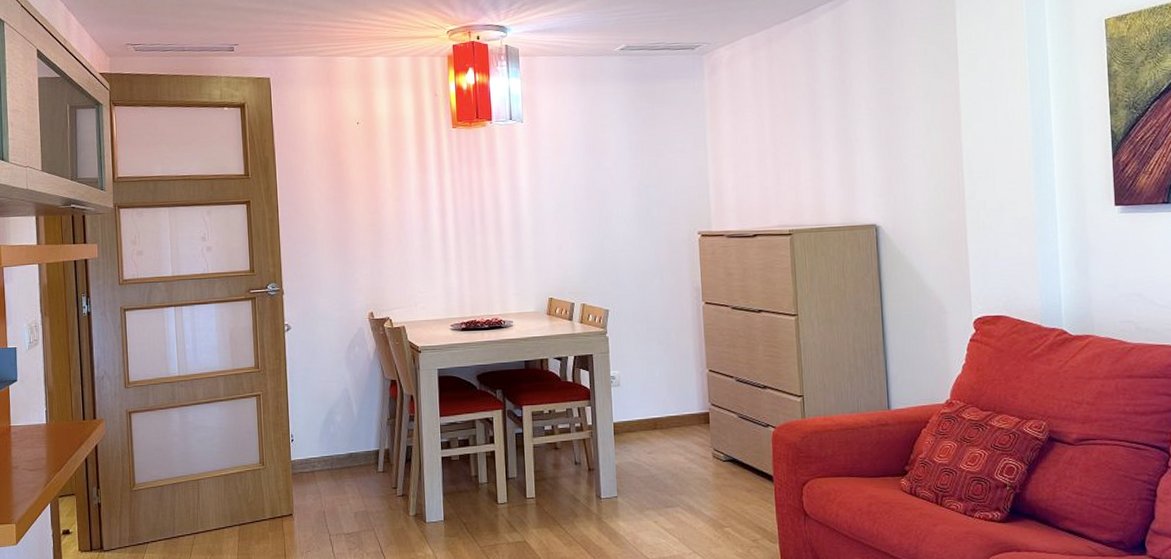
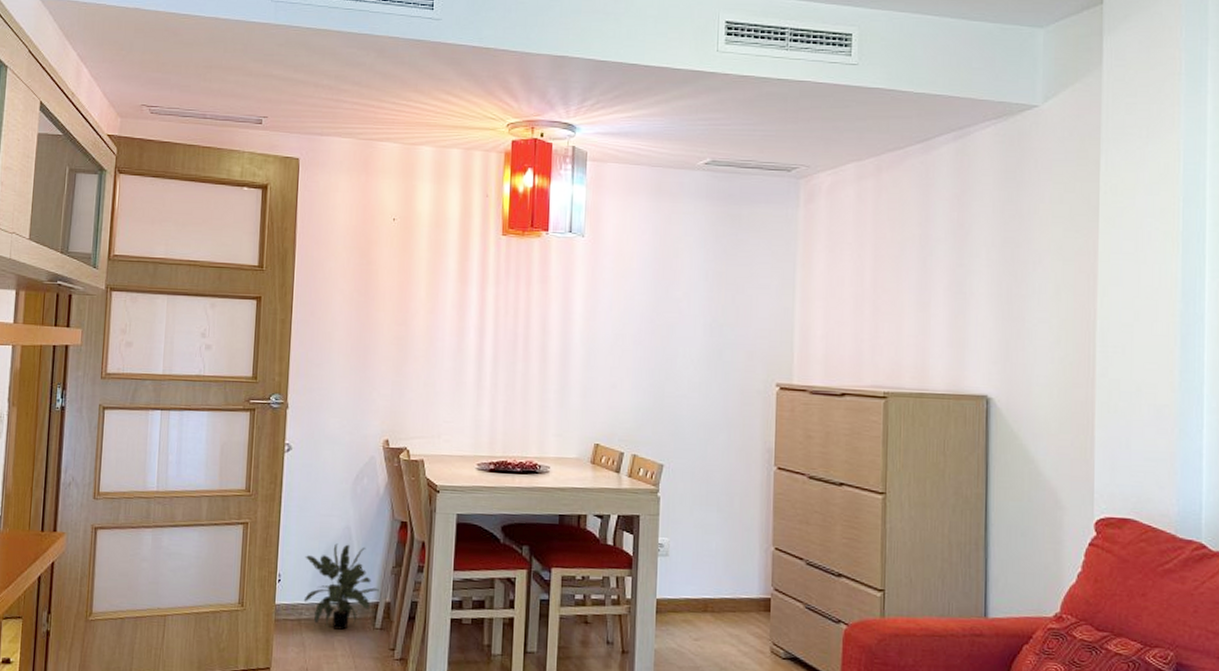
potted plant: none [312,404,378,476] -> present [303,543,379,630]

